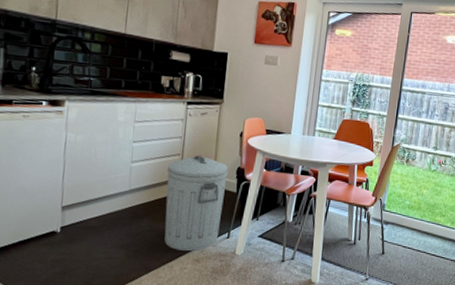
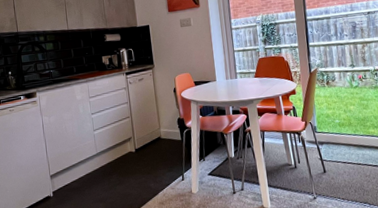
trash can: present [164,155,228,251] -> none [121,115,175,197]

